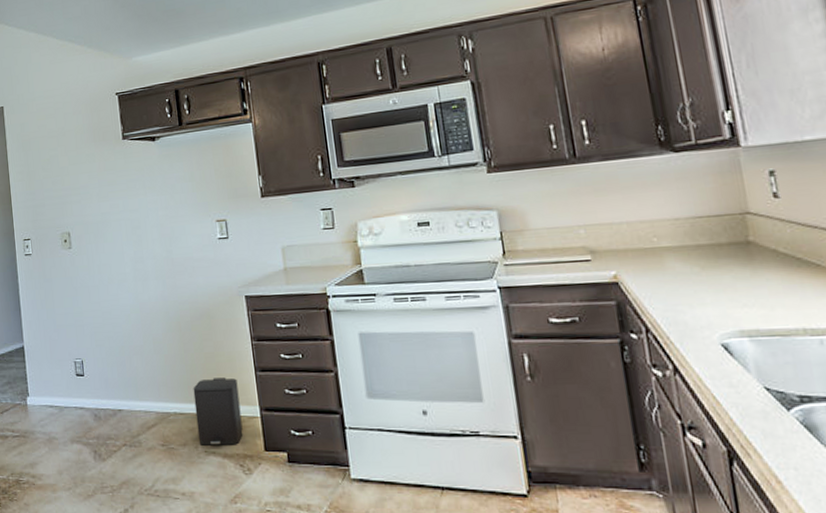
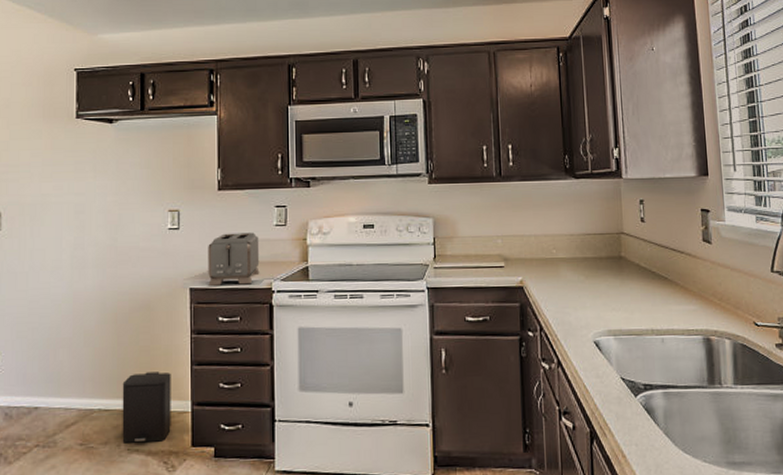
toaster: none [258,237,313,293] -> present [208,232,260,286]

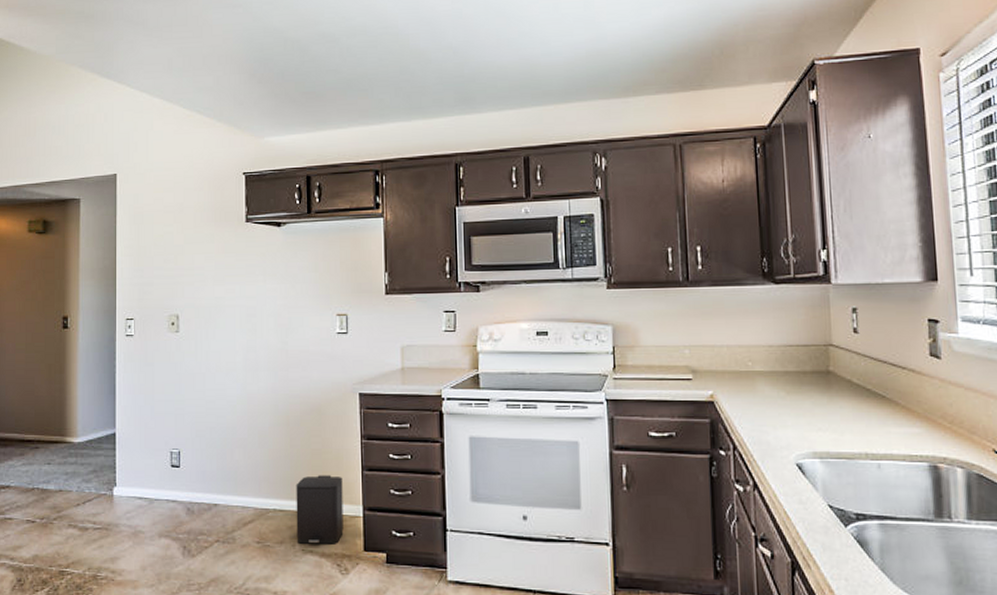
toaster: present [208,232,260,286] -> none [376,338,429,391]

